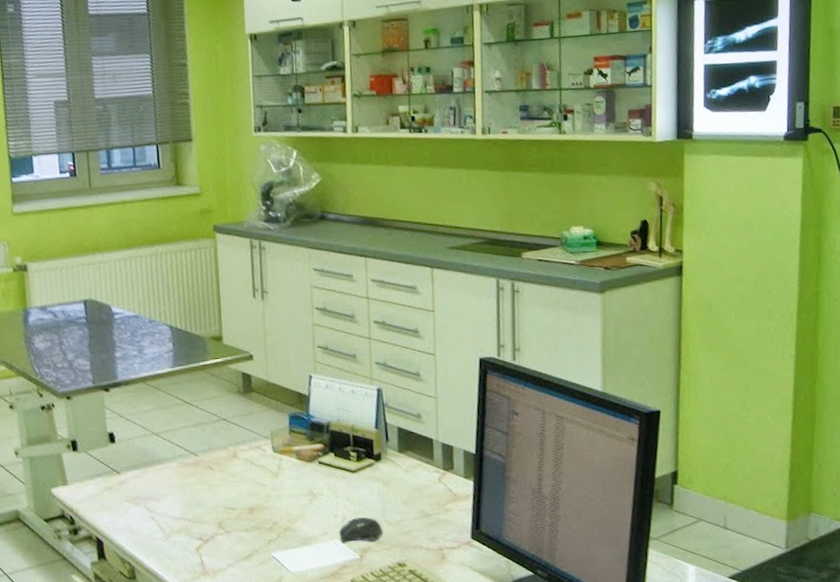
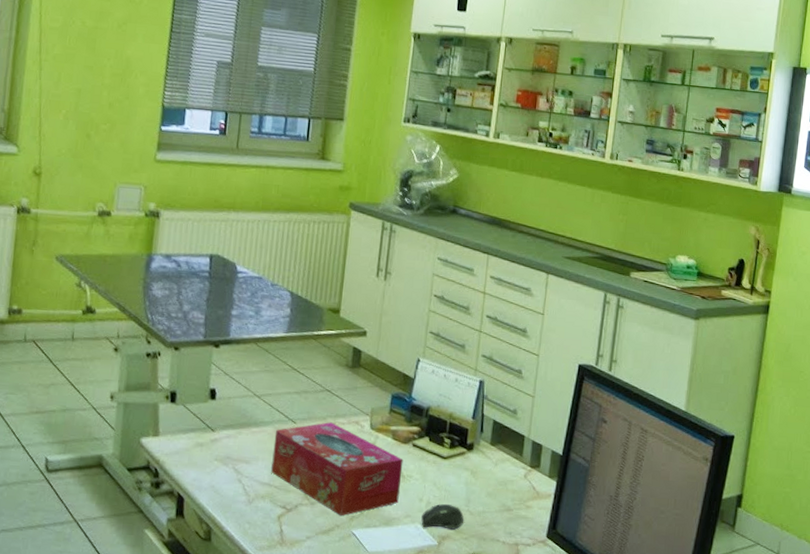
tissue box: none [179,450,313,541] -> present [271,422,403,516]

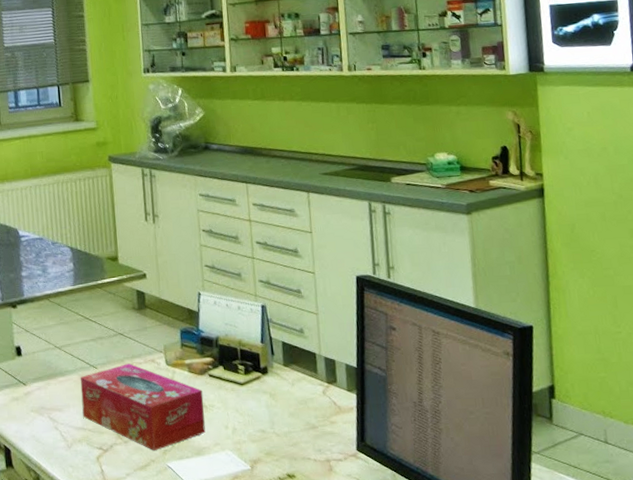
computer mouse: present [421,503,464,530] -> none [230,428,272,454]

